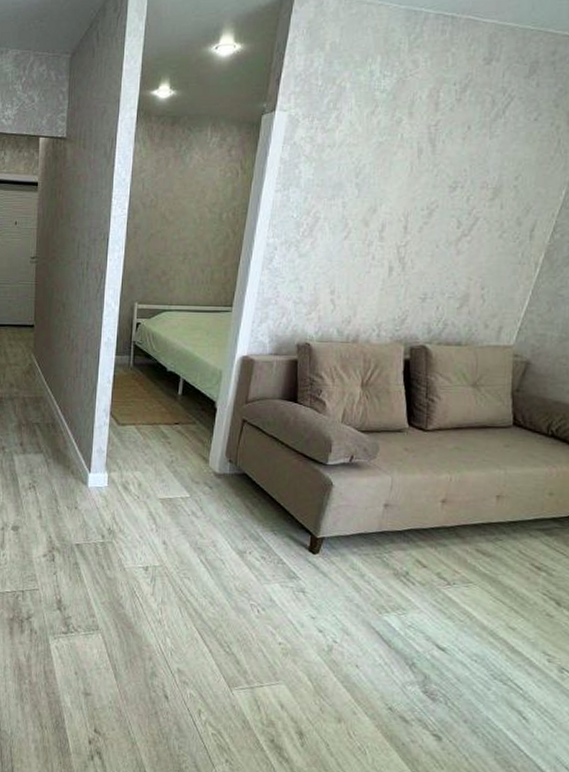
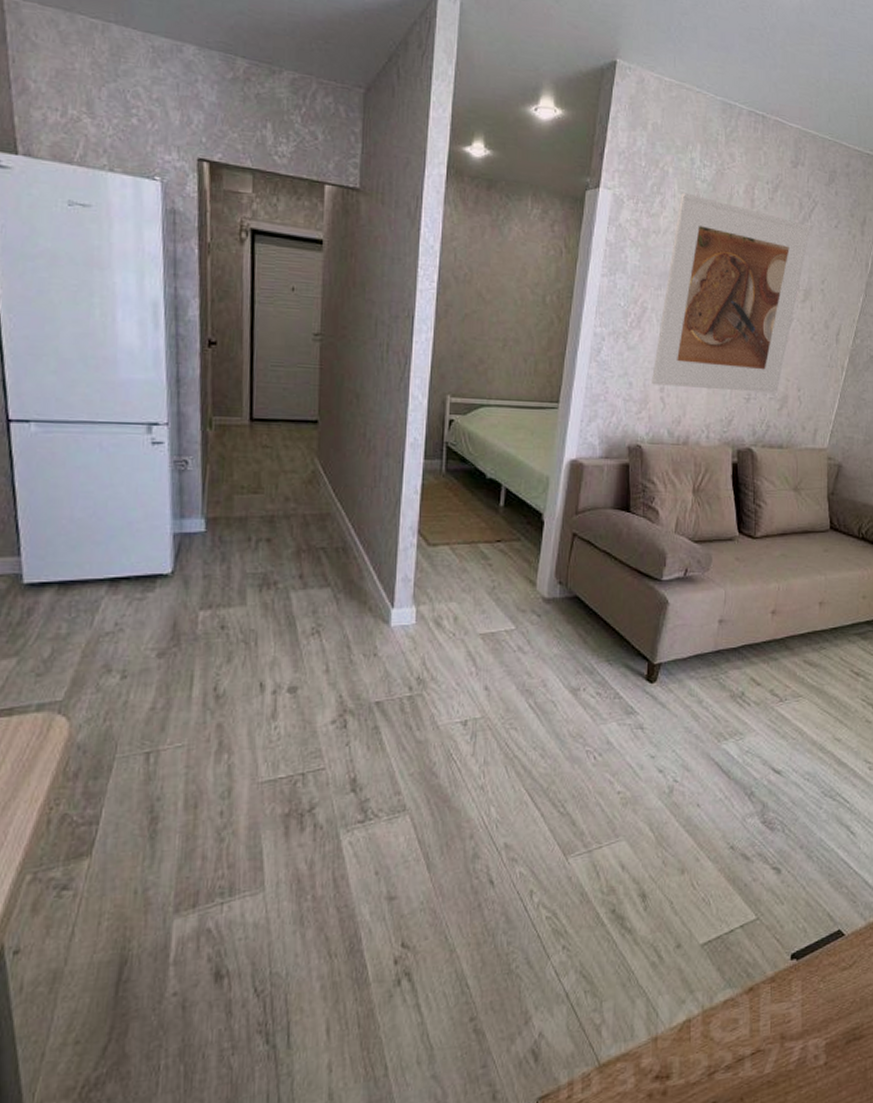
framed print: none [322,105,505,292] -> present [652,192,811,393]

